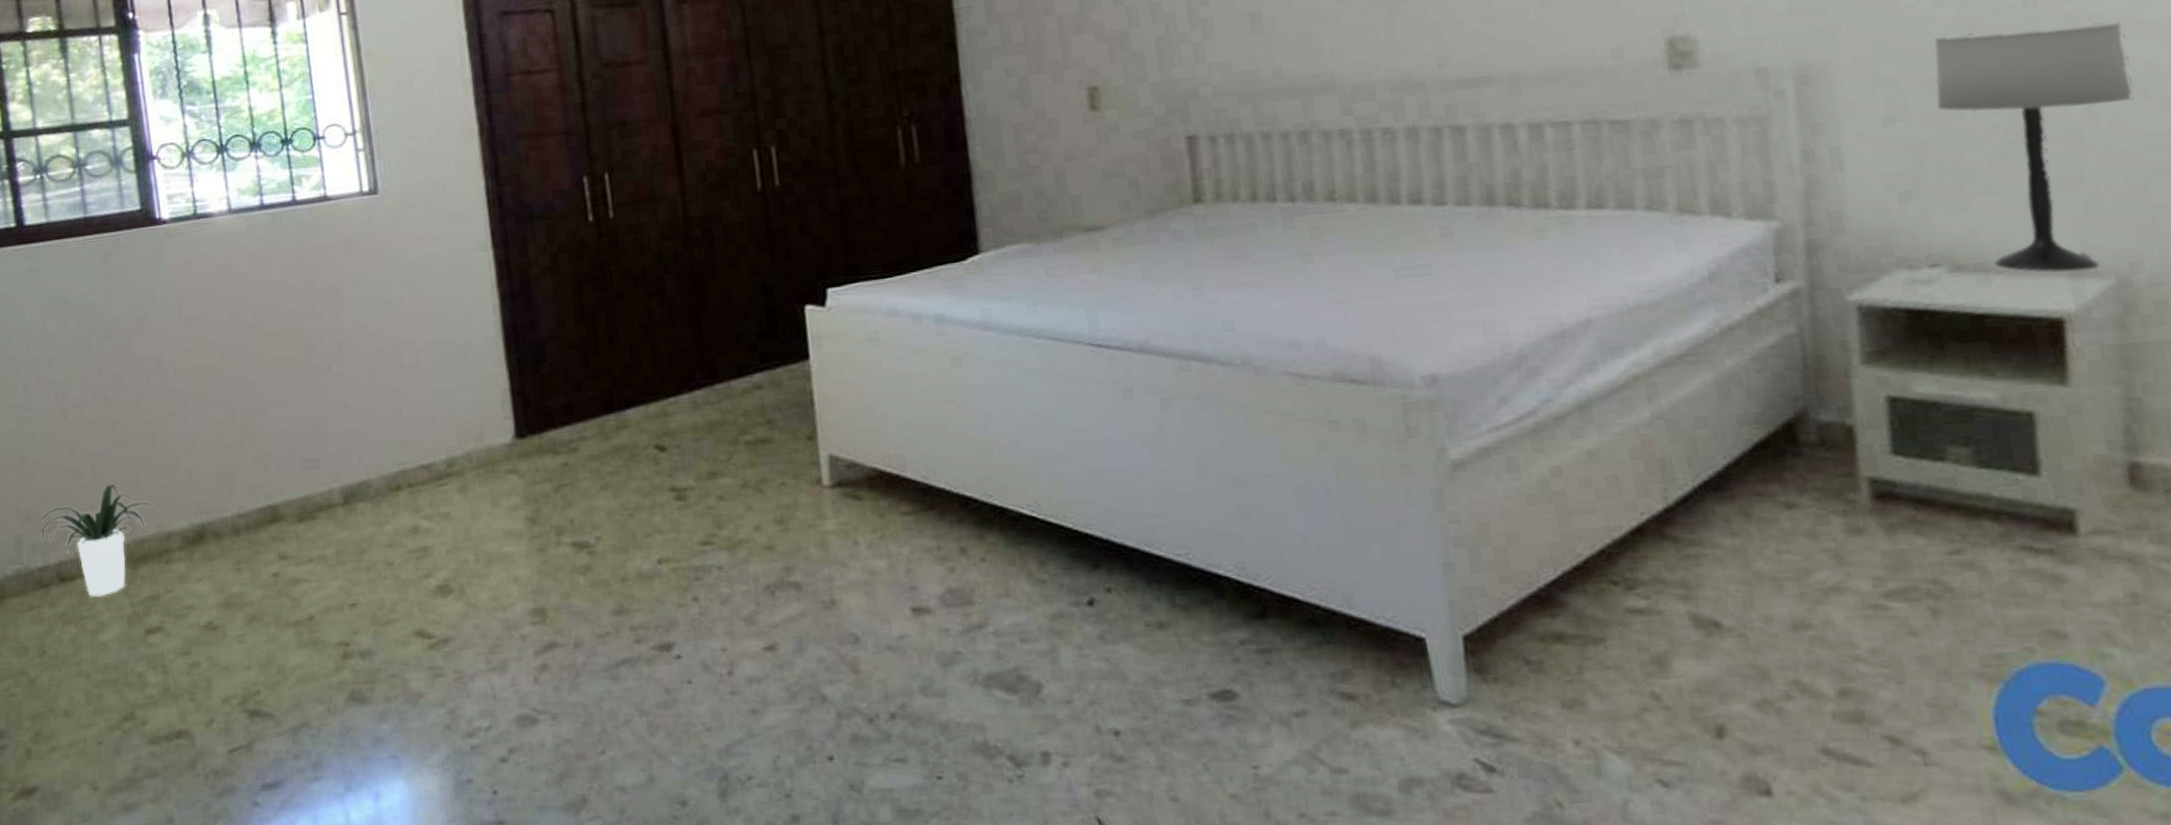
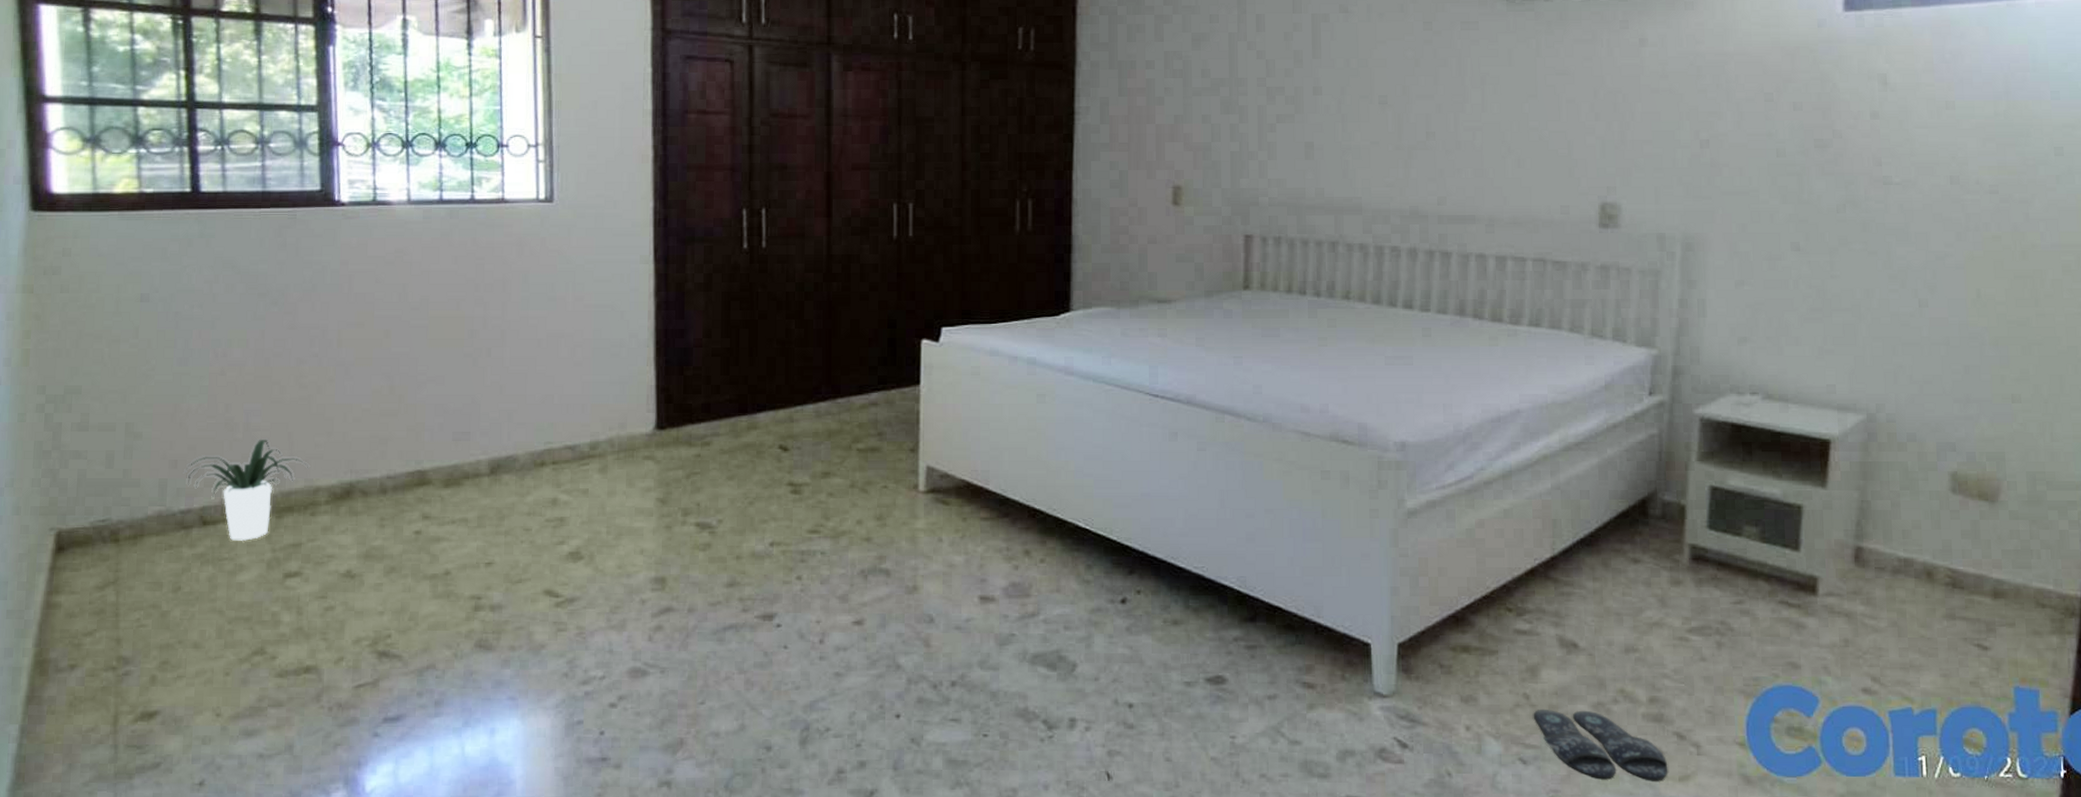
slippers: none [1669,711,1883,803] -> present [1533,710,1668,780]
table lamp: present [1934,22,2136,273] -> none [1772,226,1898,407]

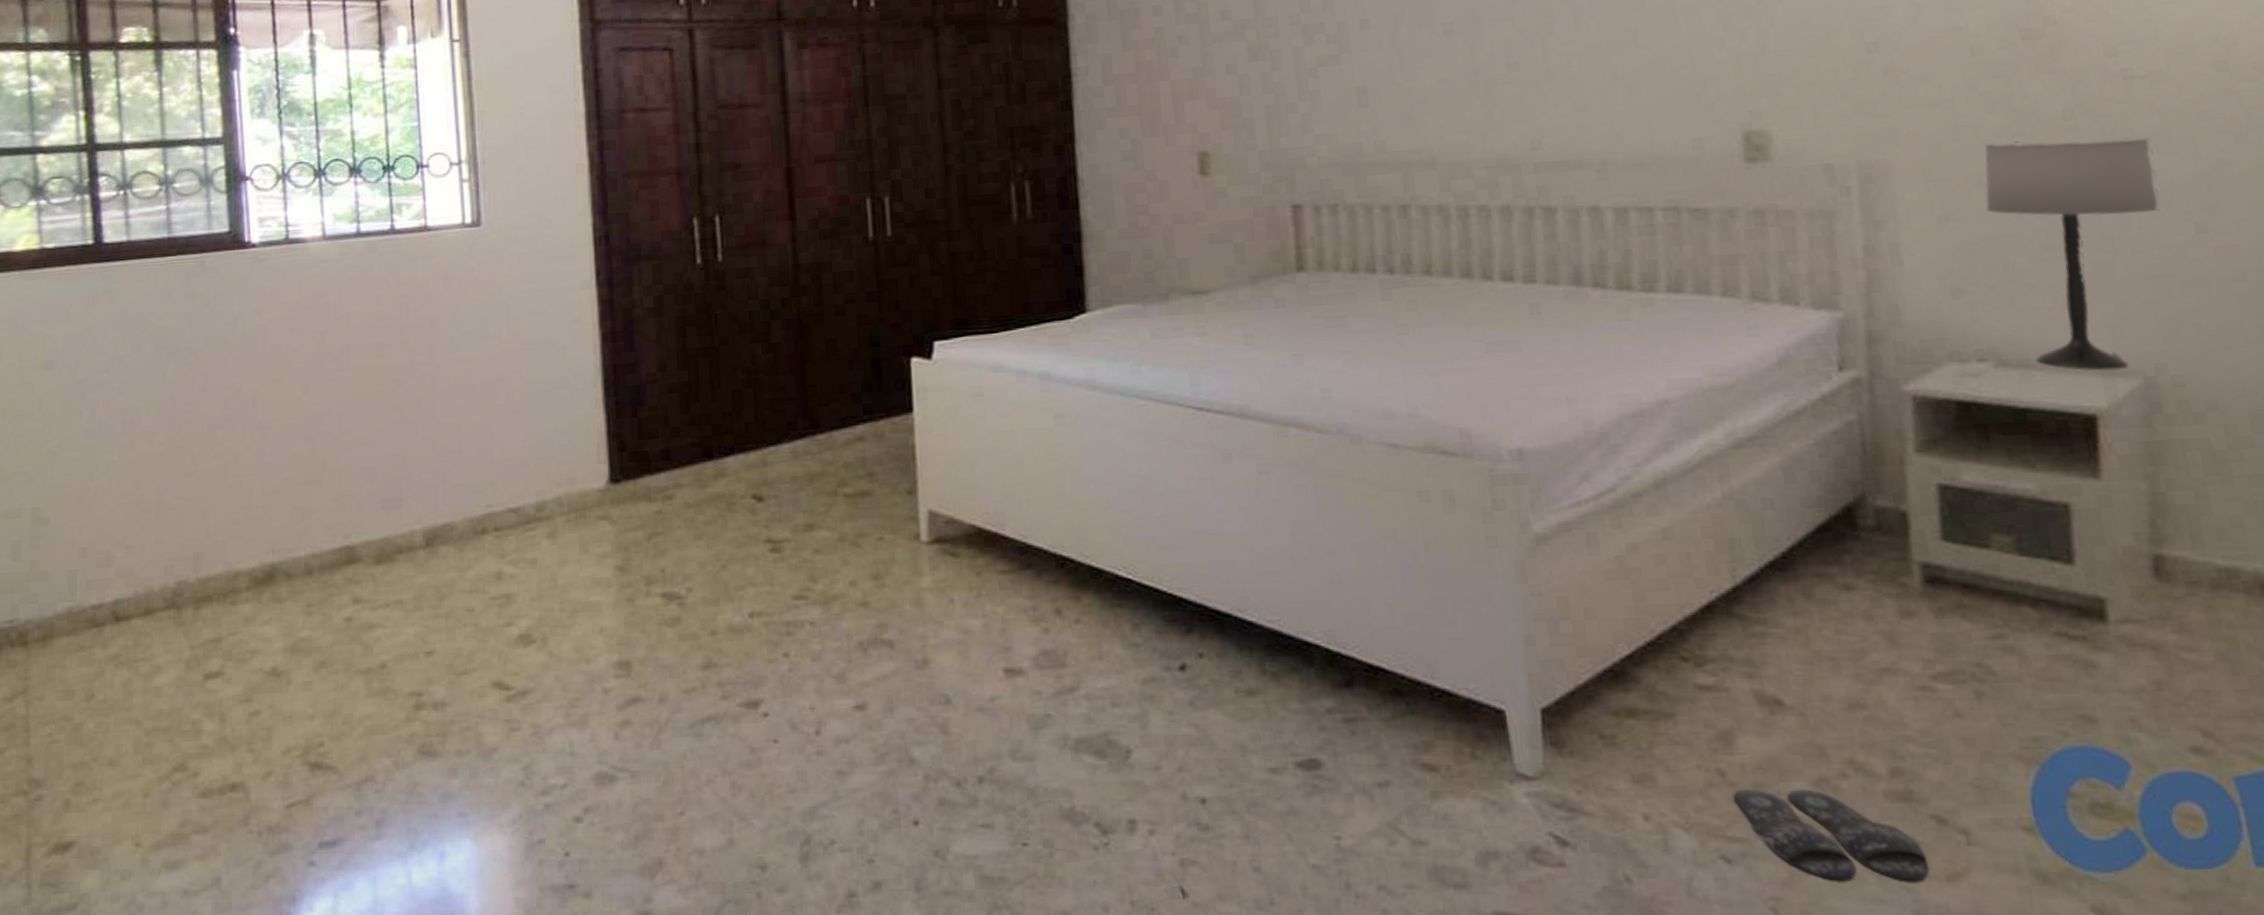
potted plant: present [186,440,309,541] -> none [97,519,228,638]
table lamp: none [1772,226,1898,407] -> present [1984,137,2161,372]

